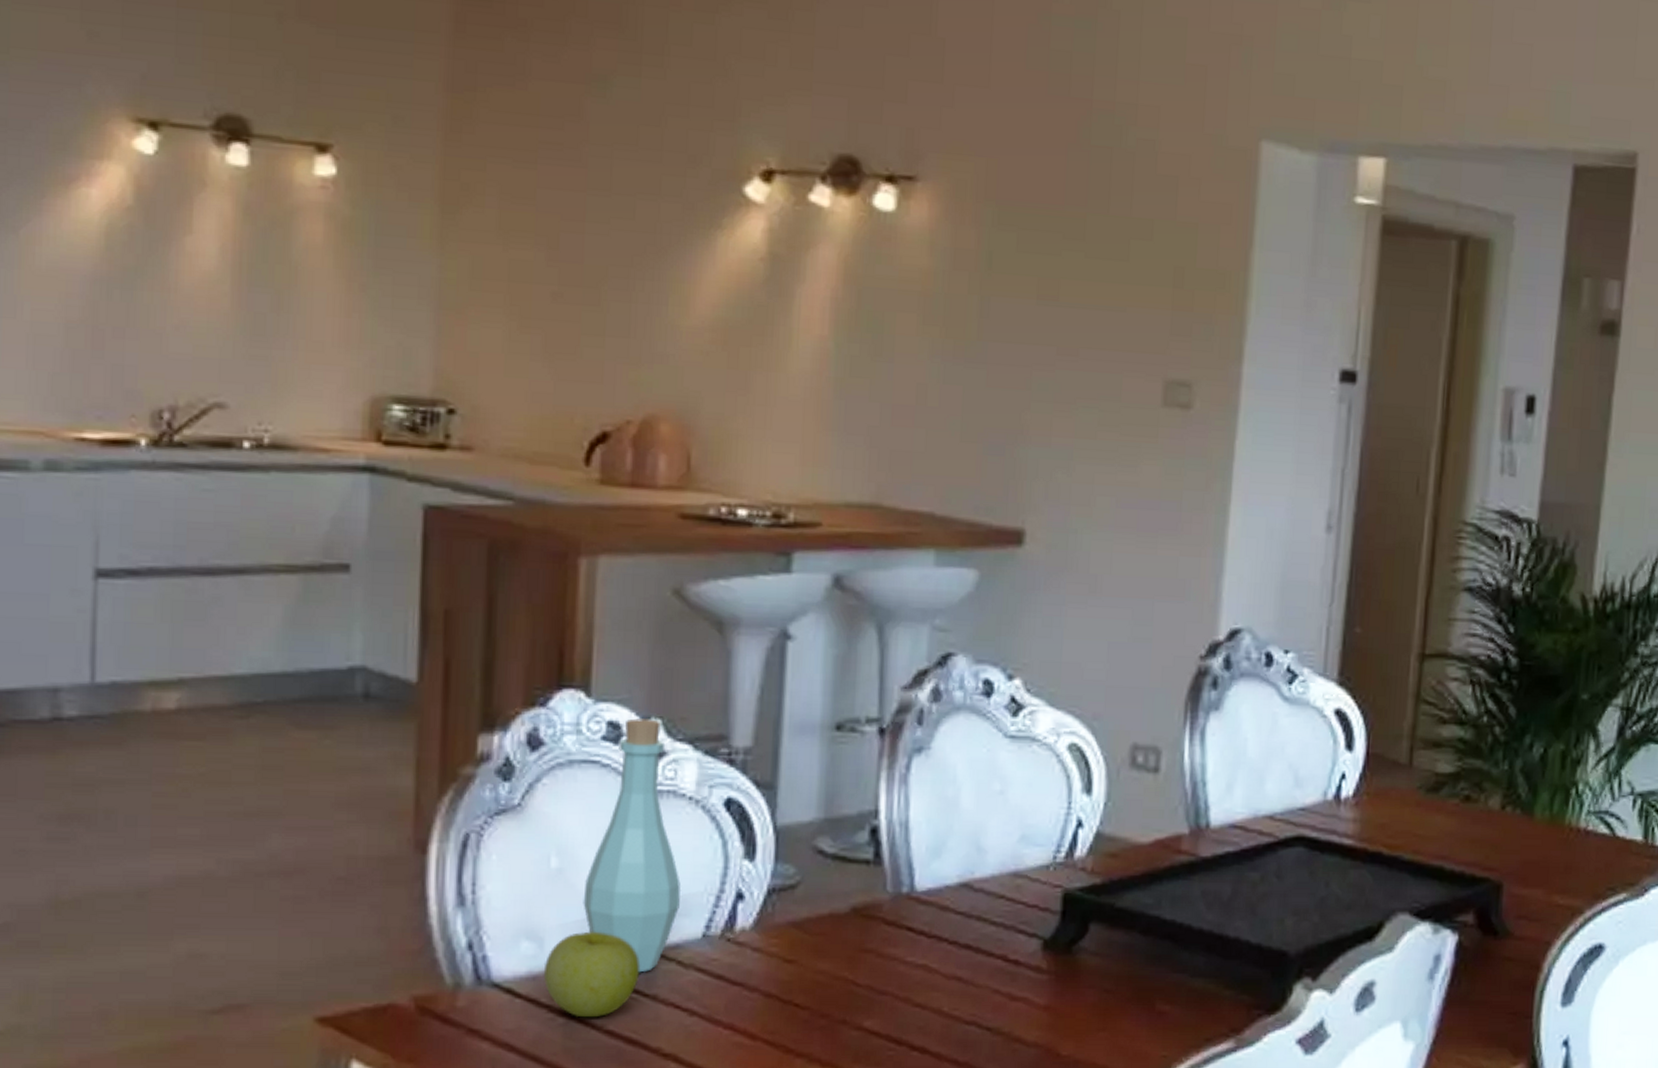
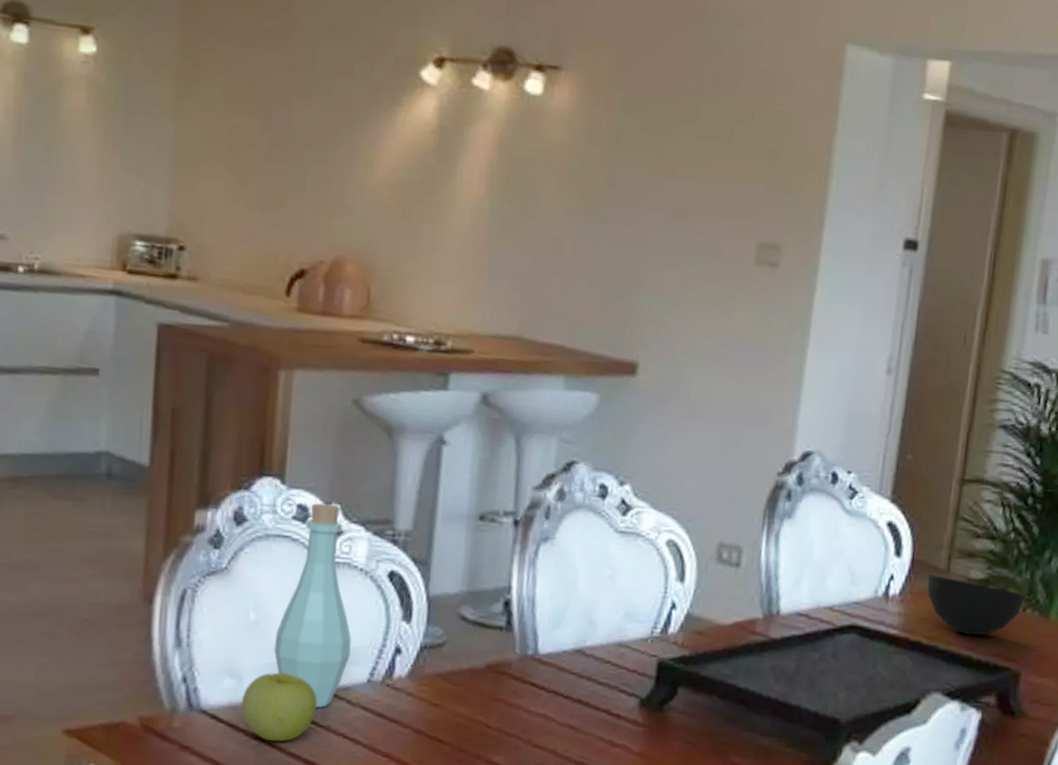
bowl: none [1385,770,1505,842] -> present [926,574,1027,636]

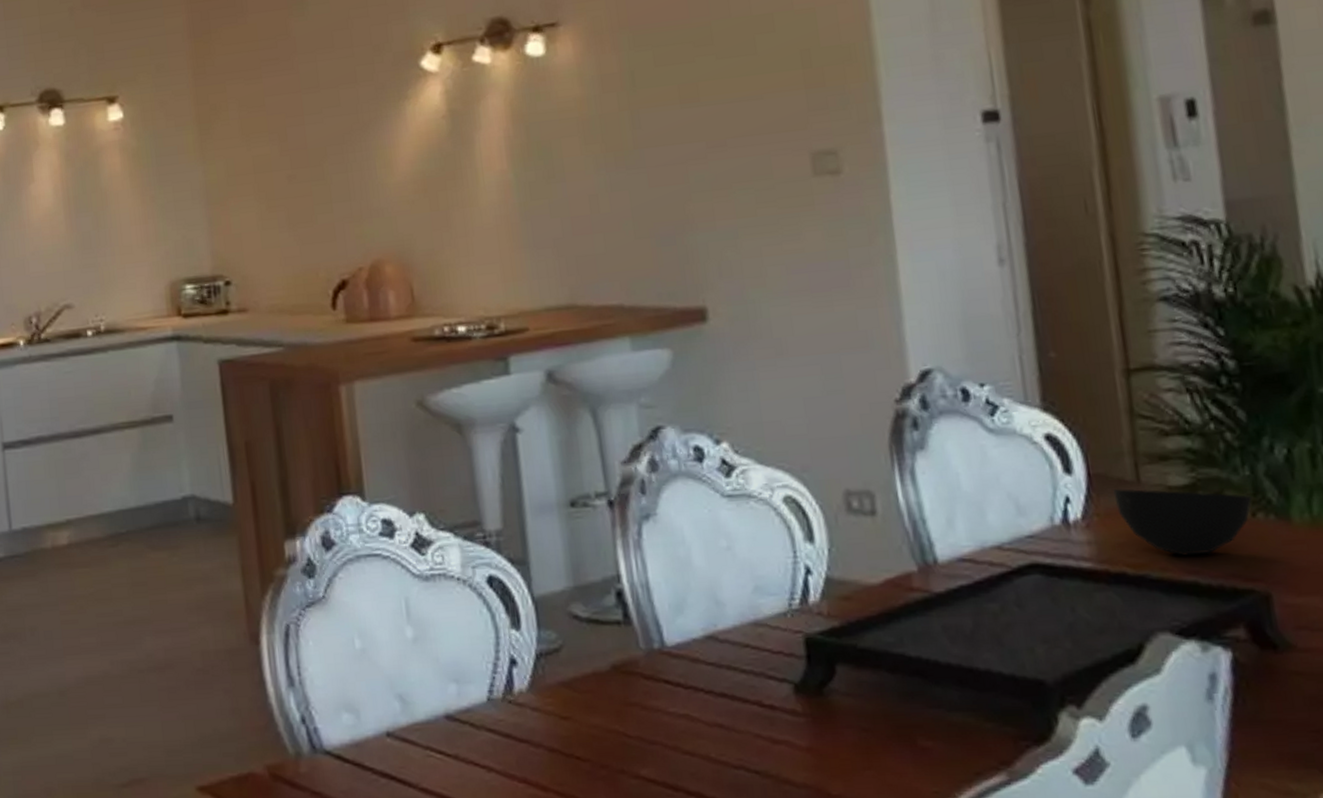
apple: present [240,672,317,742] -> none [362,701,441,778]
bottle: present [274,503,352,708] -> none [384,514,465,736]

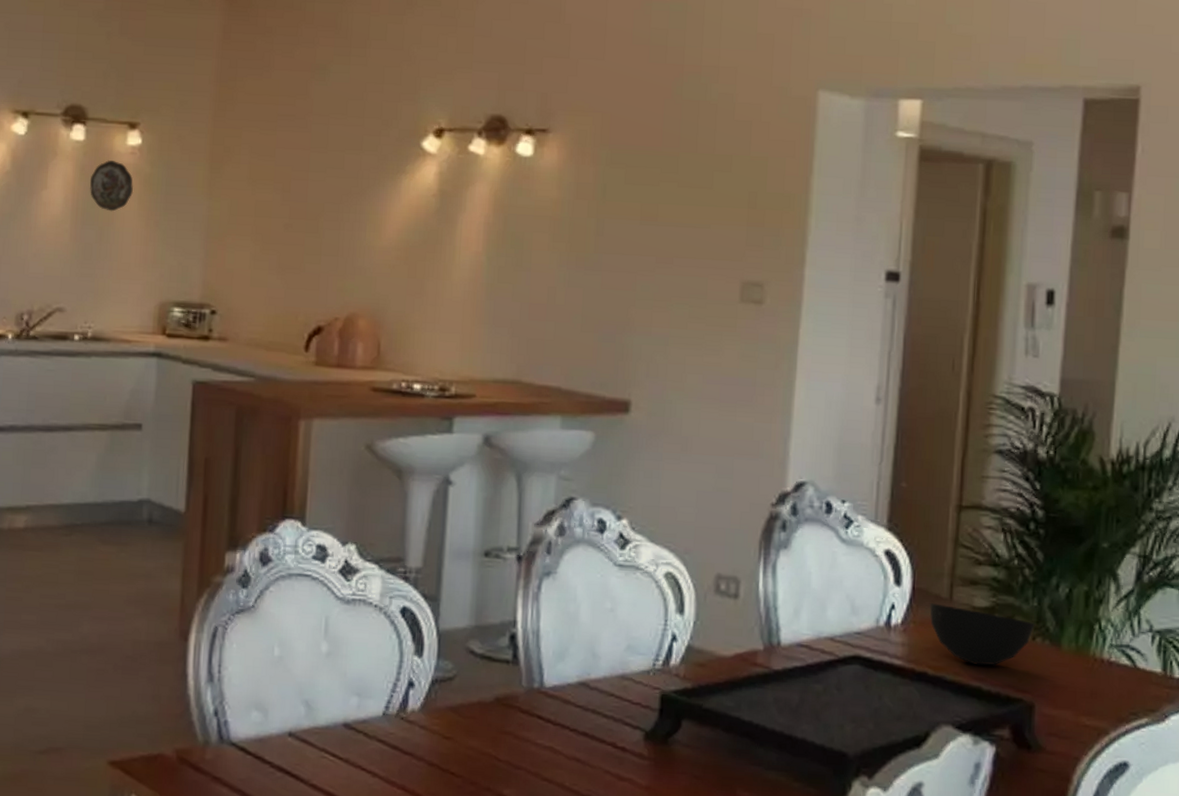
decorative plate: none [76,140,124,194] -> present [89,160,134,212]

